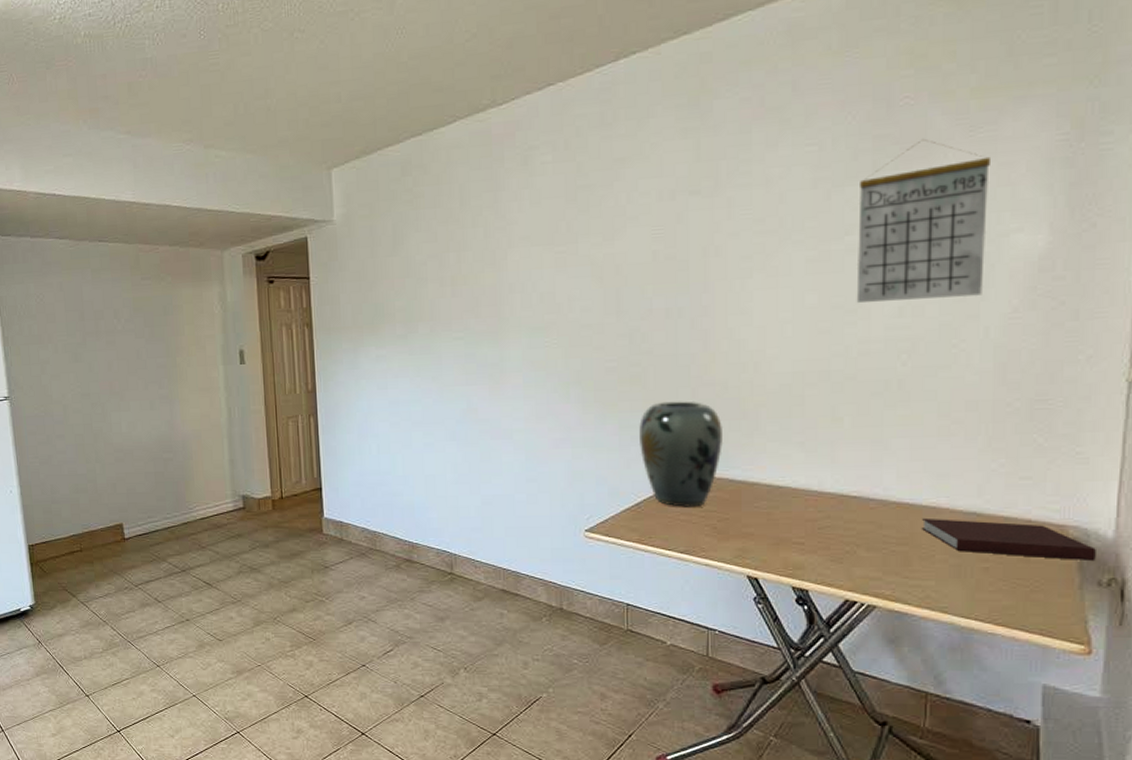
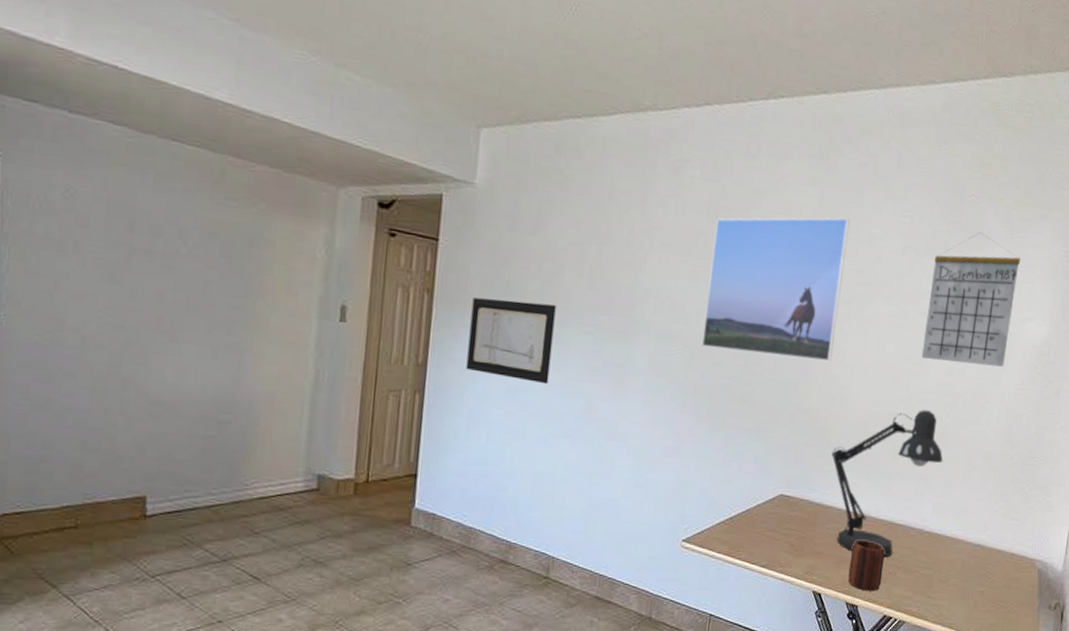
wall art: none [347,318,427,394] -> present [466,297,556,385]
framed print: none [576,164,738,333] -> present [701,217,850,362]
vase: present [638,401,722,507] -> none [739,423,810,525]
desk lamp: none [749,362,905,535] -> present [831,410,943,557]
mug: none [790,518,837,573] -> present [848,540,885,591]
notebook: present [921,517,1096,562] -> none [943,546,1051,589]

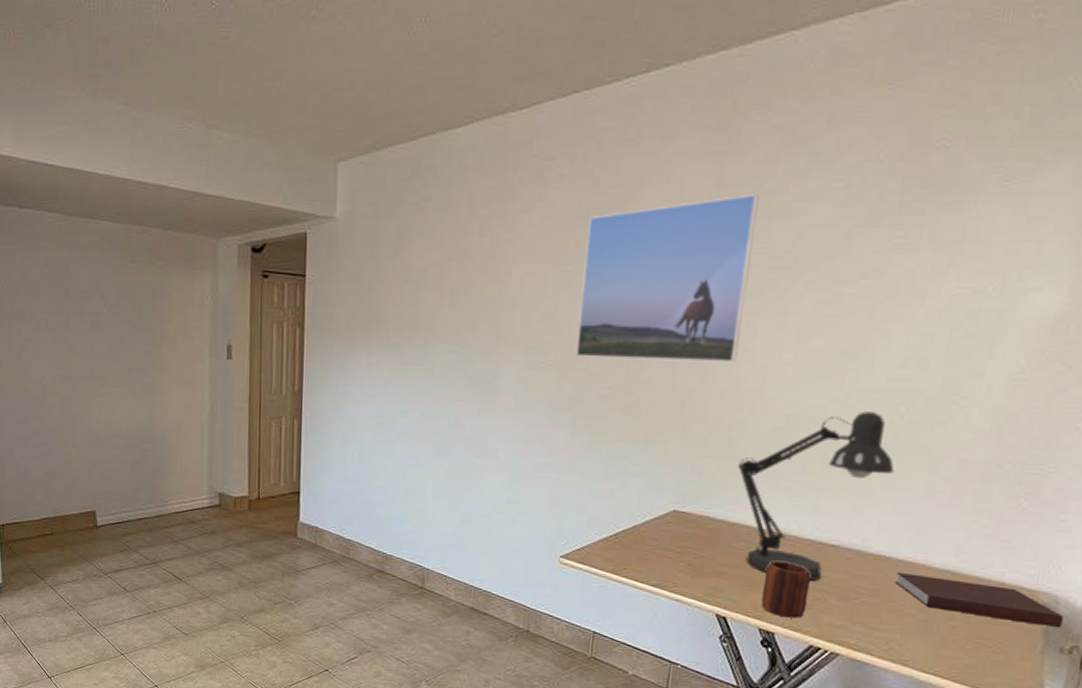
wall art: present [466,297,556,385] -> none [337,326,419,405]
calendar: present [921,233,1021,367] -> none [862,185,1021,353]
notebook: none [943,546,1051,589] -> present [894,571,1064,629]

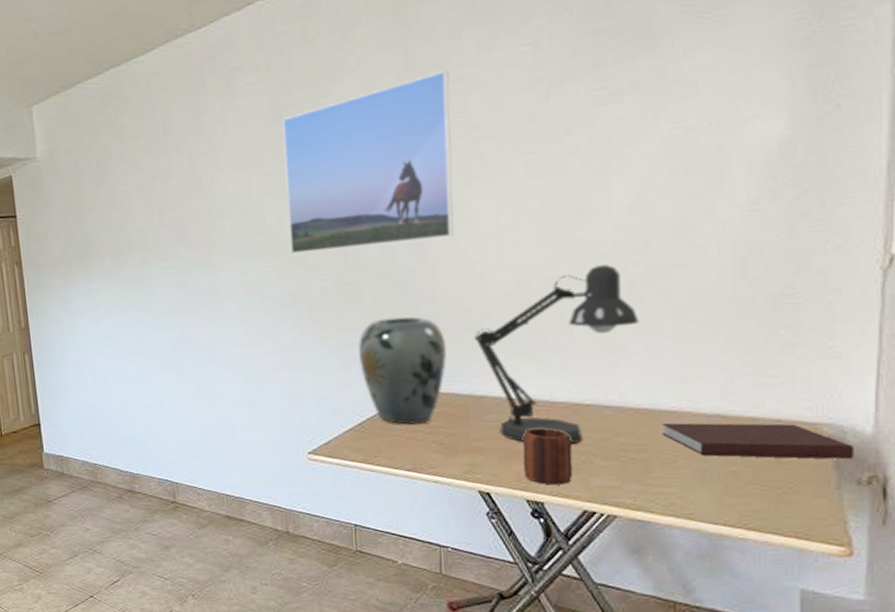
vase: none [623,434,710,542] -> present [358,316,447,425]

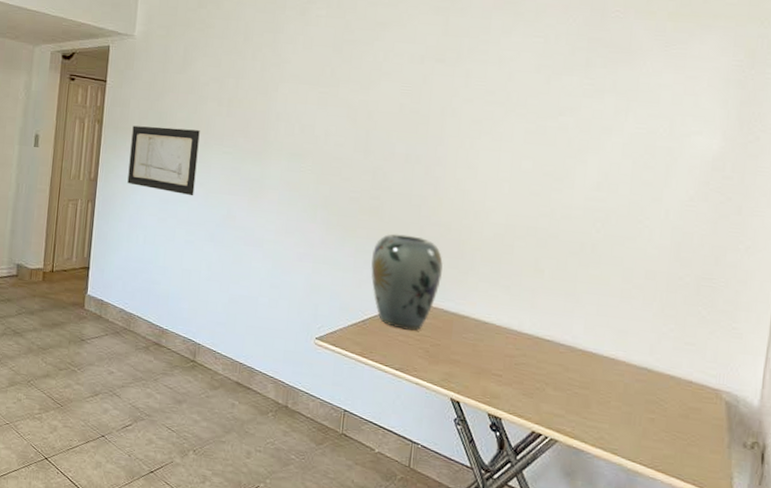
wall art: none [56,249,140,326] -> present [127,125,200,196]
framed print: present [282,70,454,254] -> none [330,42,477,177]
desk lamp: present [473,264,640,445] -> none [465,225,595,372]
mug: present [522,428,573,485] -> none [489,352,531,406]
notebook: present [661,422,854,460] -> none [600,367,744,425]

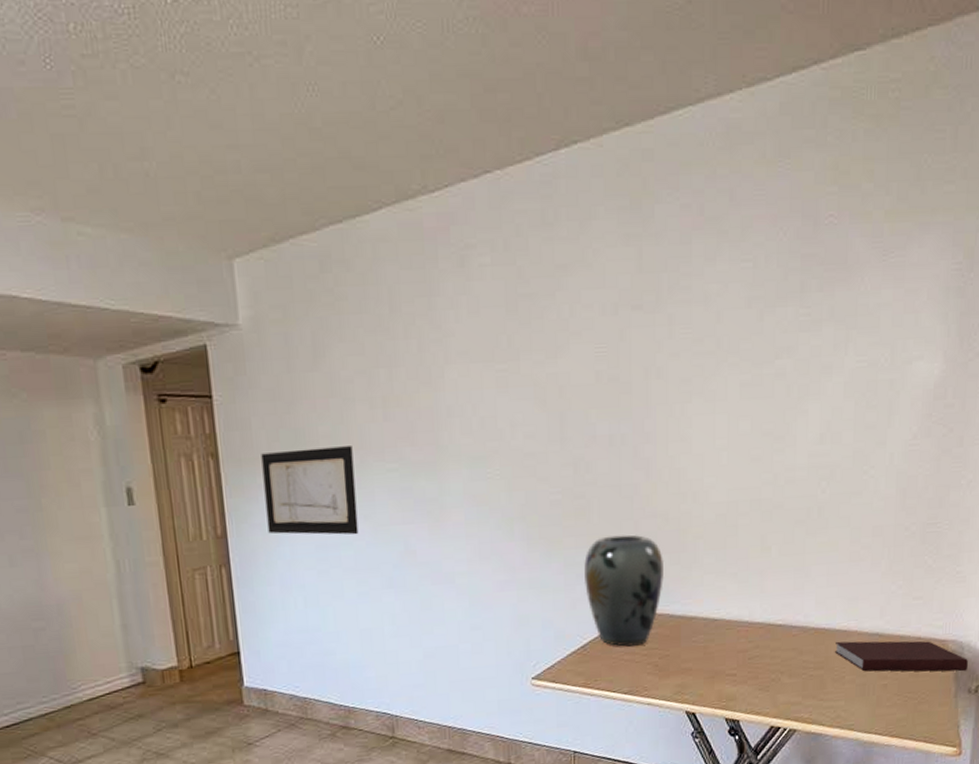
notebook: none [600,367,744,425] -> present [834,640,968,672]

